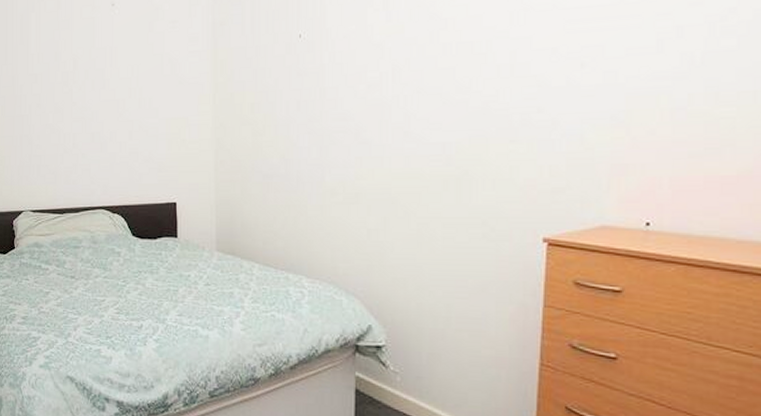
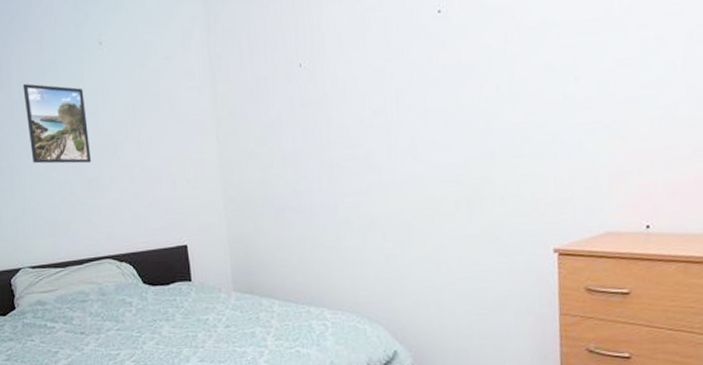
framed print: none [39,39,95,118] -> present [22,83,91,164]

